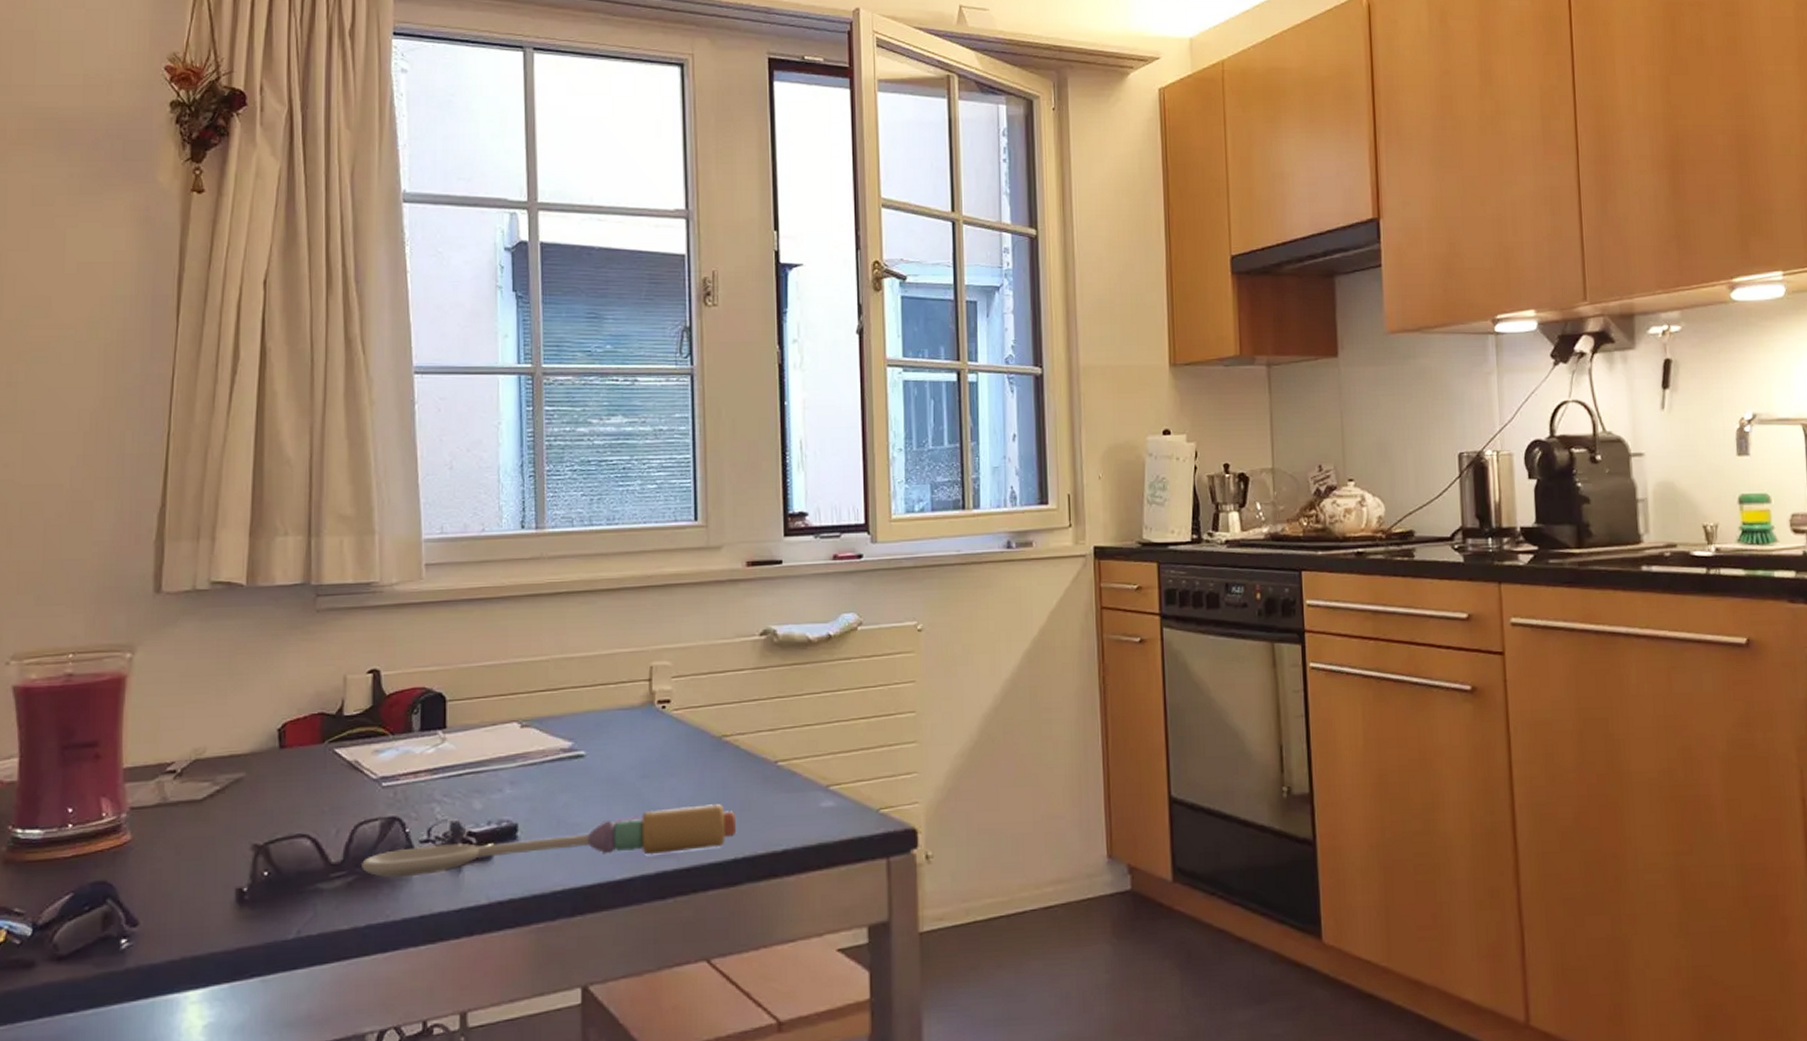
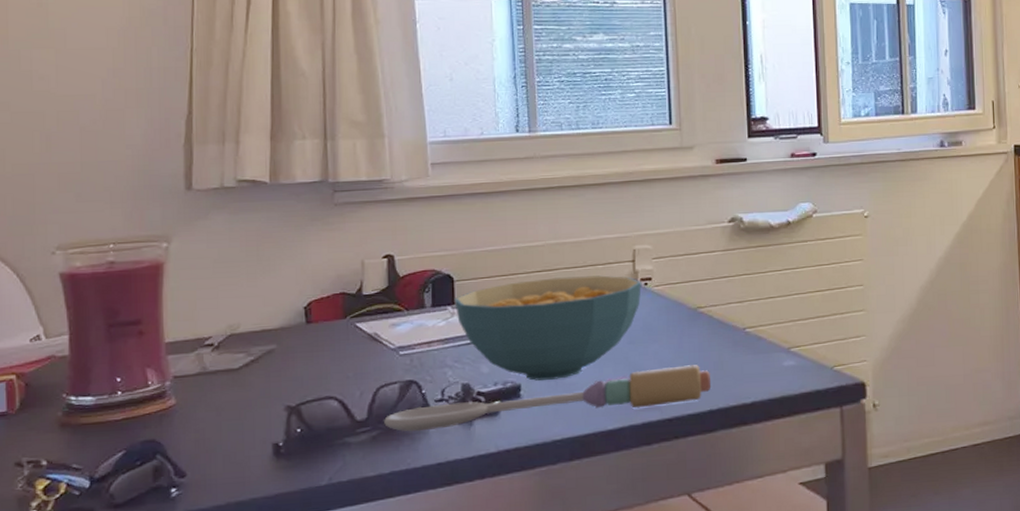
cereal bowl: none [445,696,658,820] -> present [454,275,642,381]

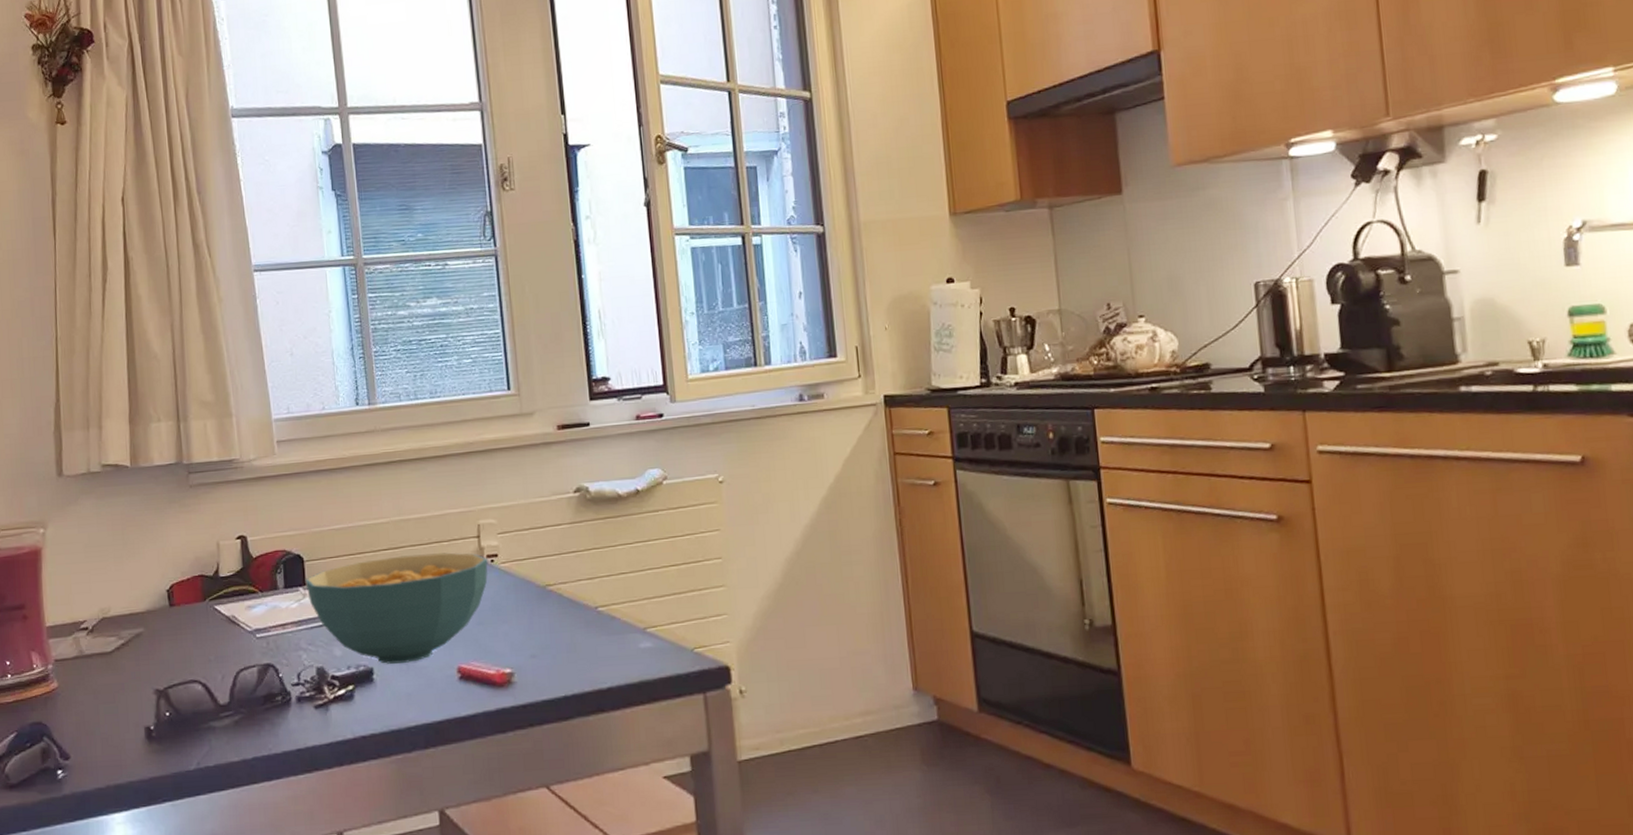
spoon: present [384,365,712,432] -> none [245,647,565,717]

